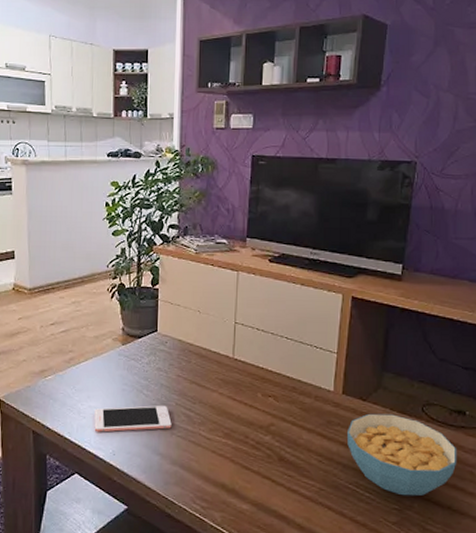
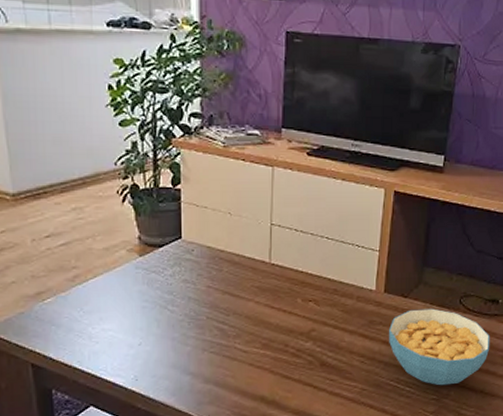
cell phone: present [94,405,172,432] -> none [110,321,203,358]

